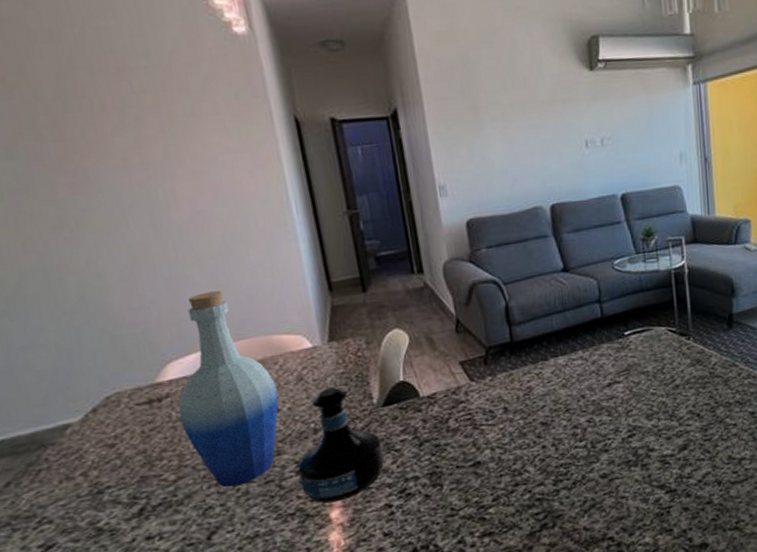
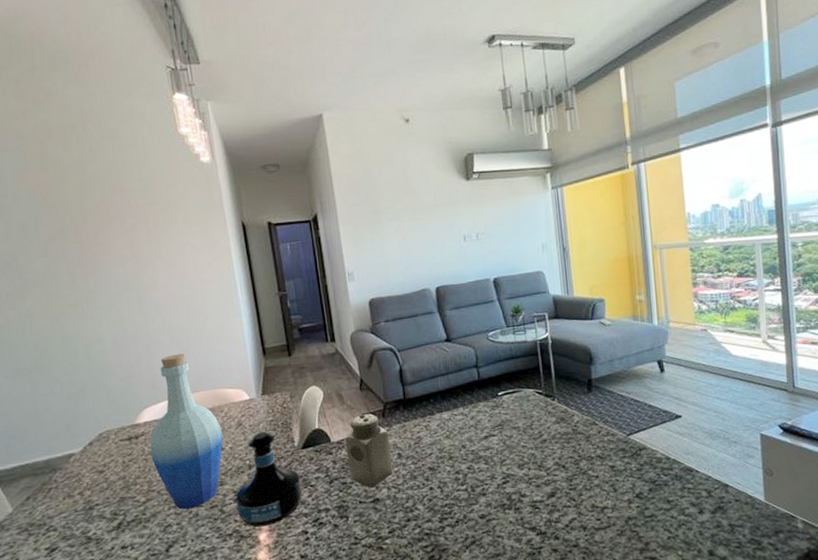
salt shaker: none [437,361,498,450] -> present [345,414,394,488]

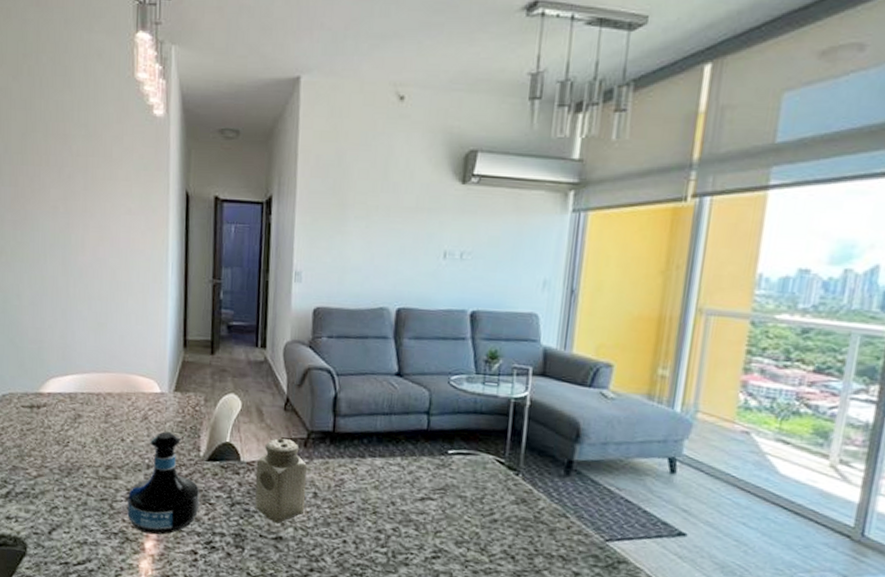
bottle: present [150,353,223,510] -> none [49,326,126,496]

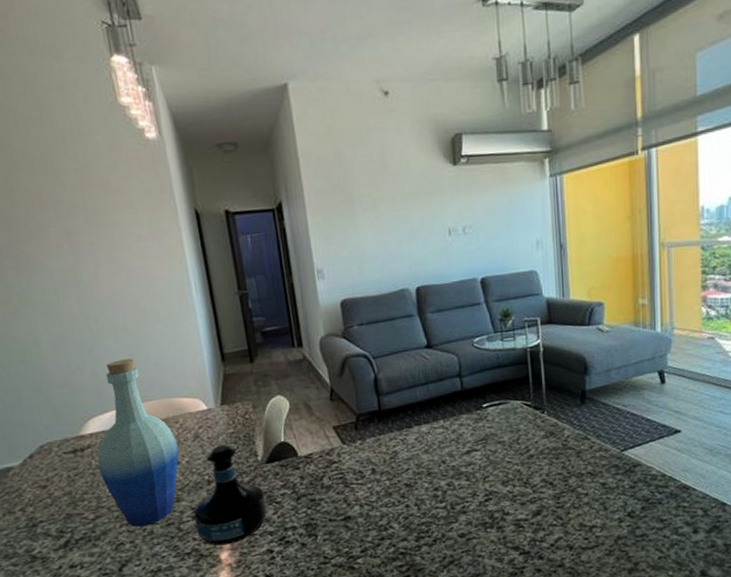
bottle: none [49,326,126,496] -> present [97,358,179,528]
salt shaker: present [255,438,308,524] -> none [313,426,367,505]

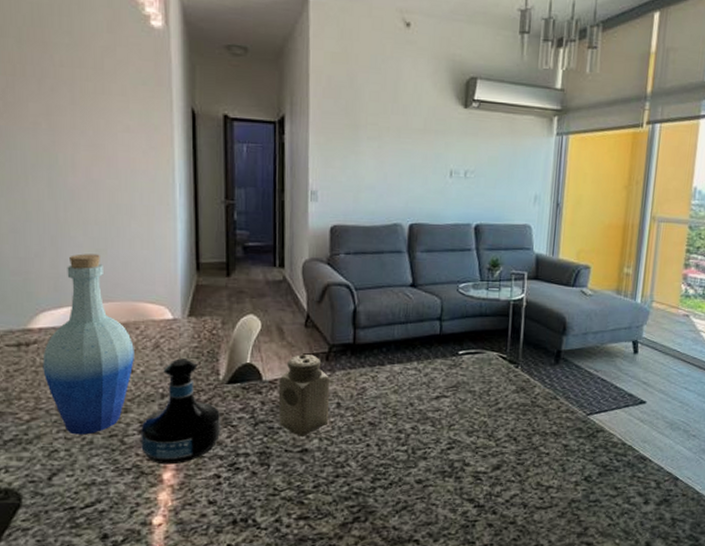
salt shaker: none [313,426,367,505] -> present [278,354,330,436]

